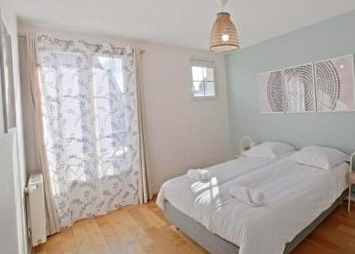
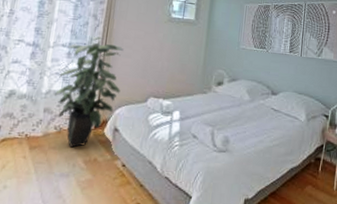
indoor plant: none [109,124,163,220] -> present [55,36,124,148]

